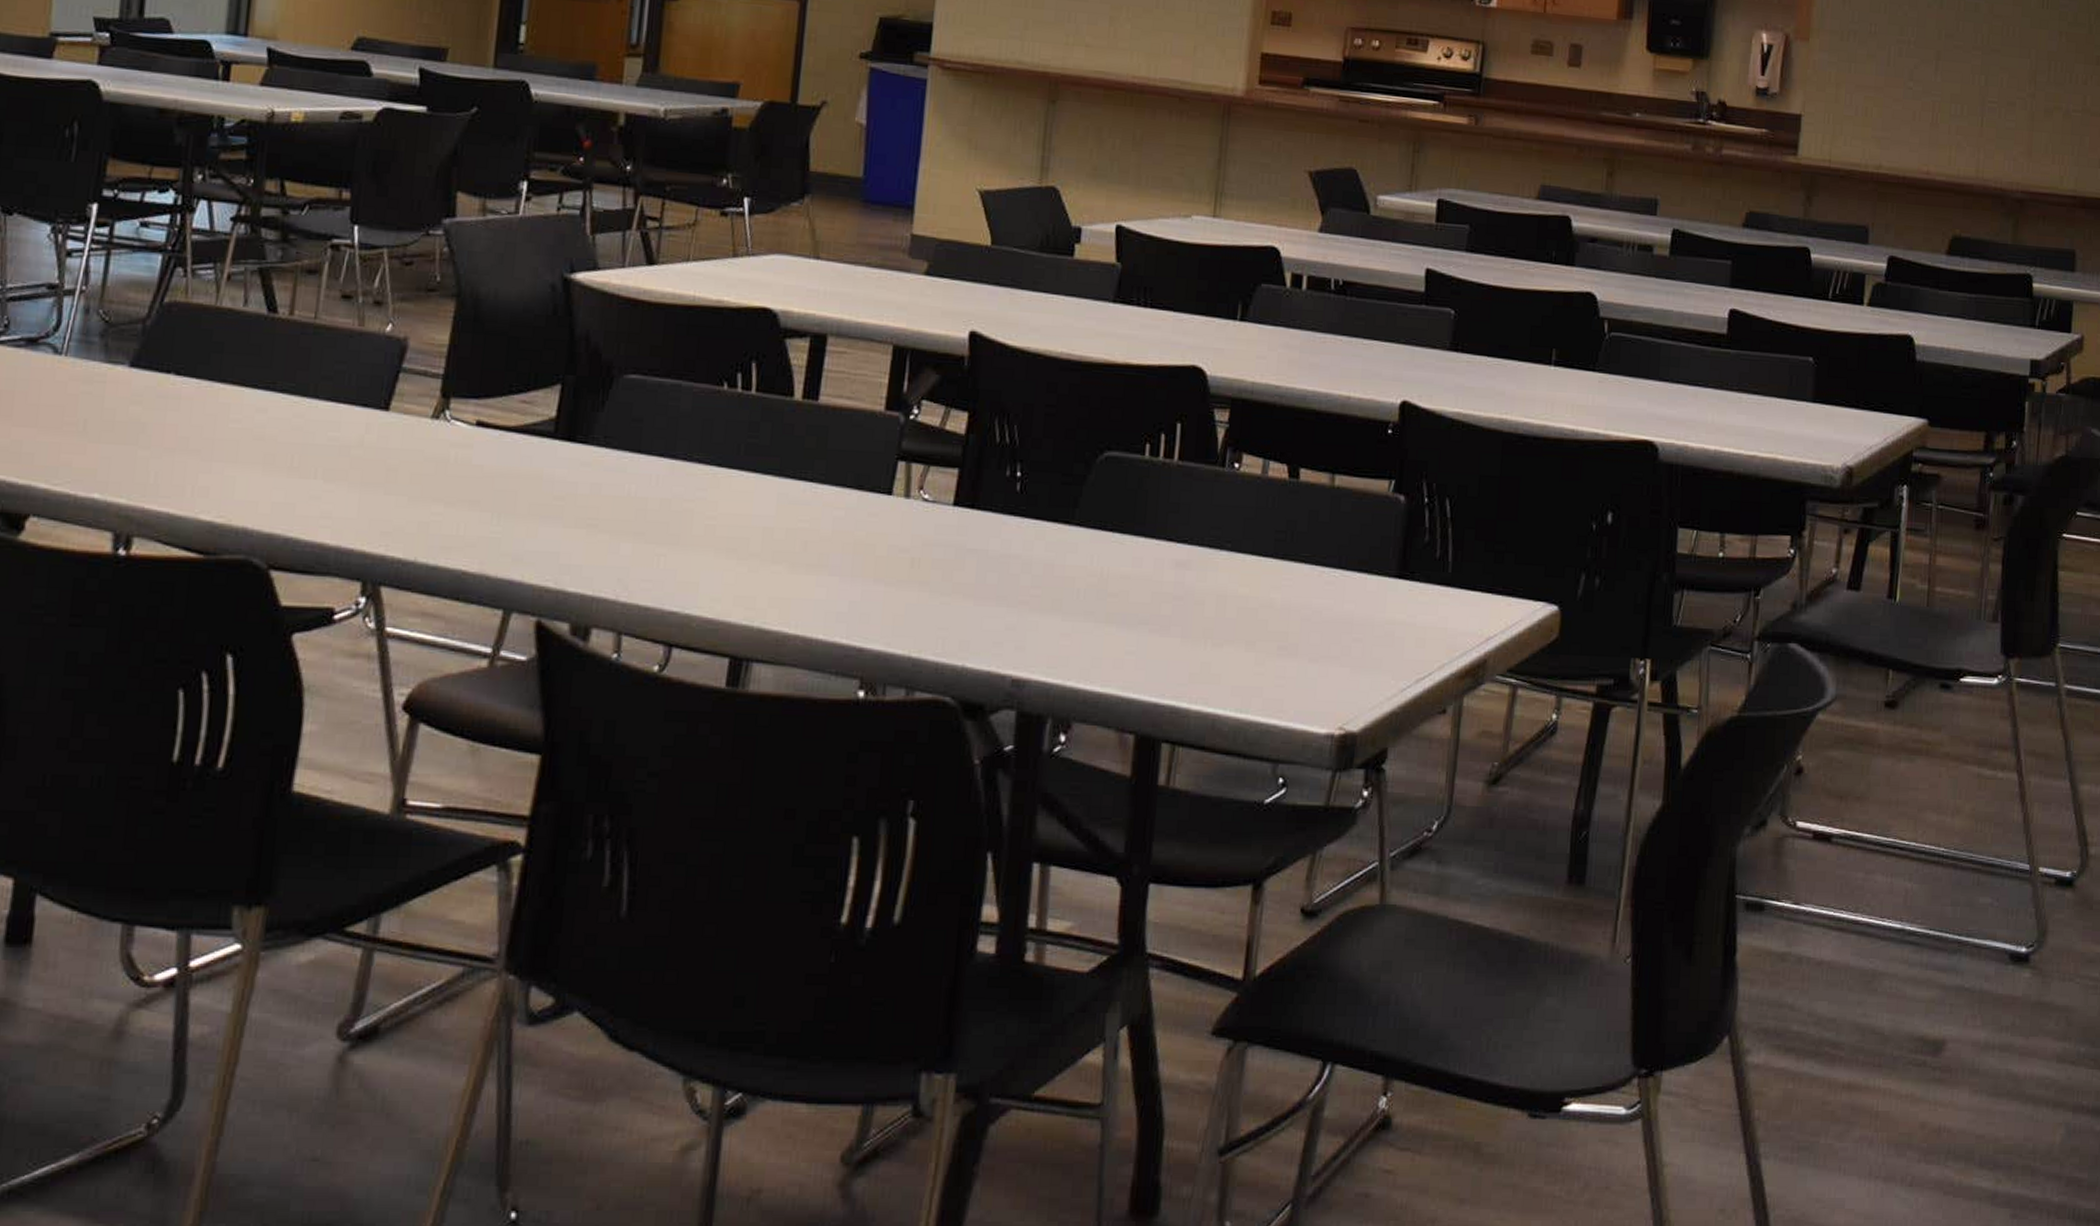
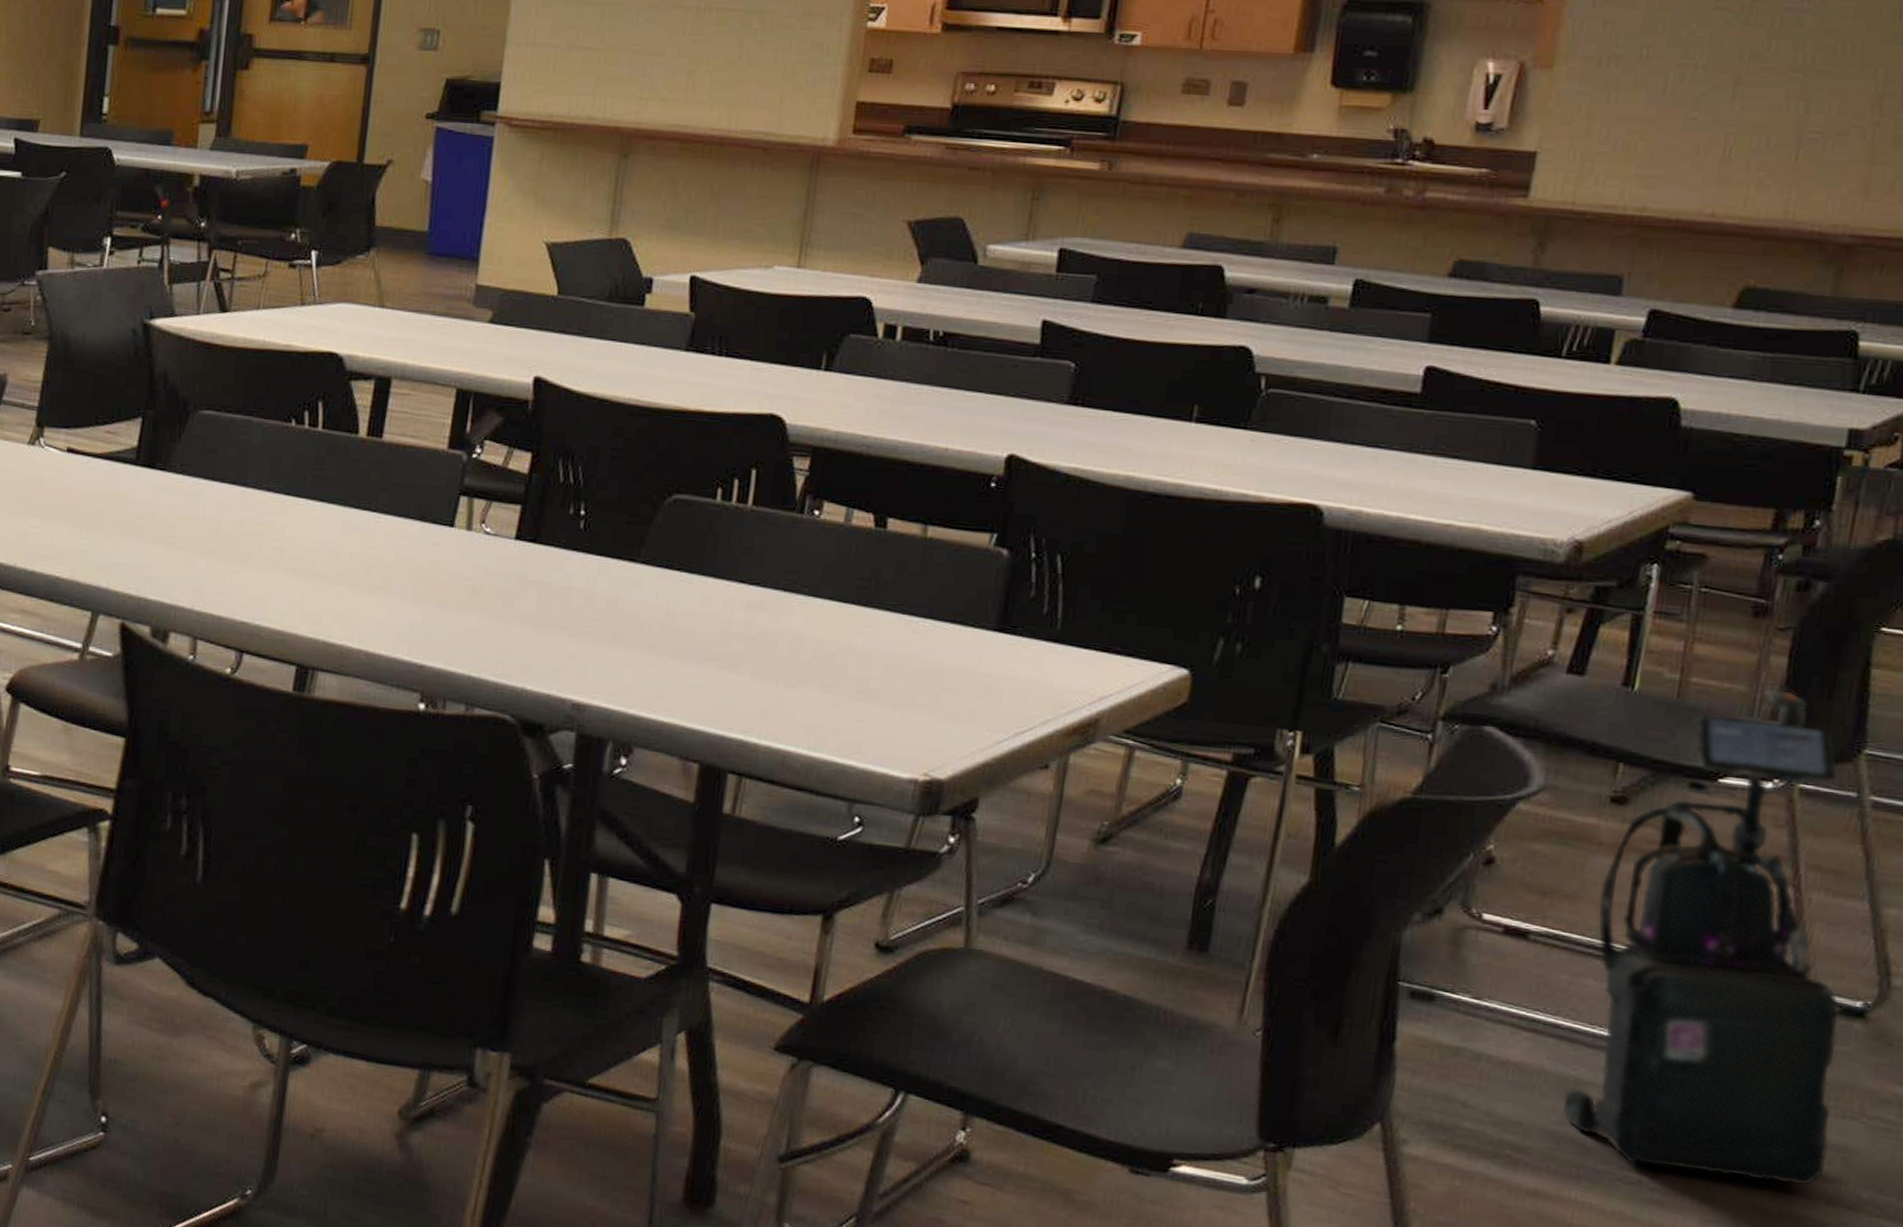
vacuum cleaner: none [1865,594,2056,1047] -> present [1562,690,1840,1185]

